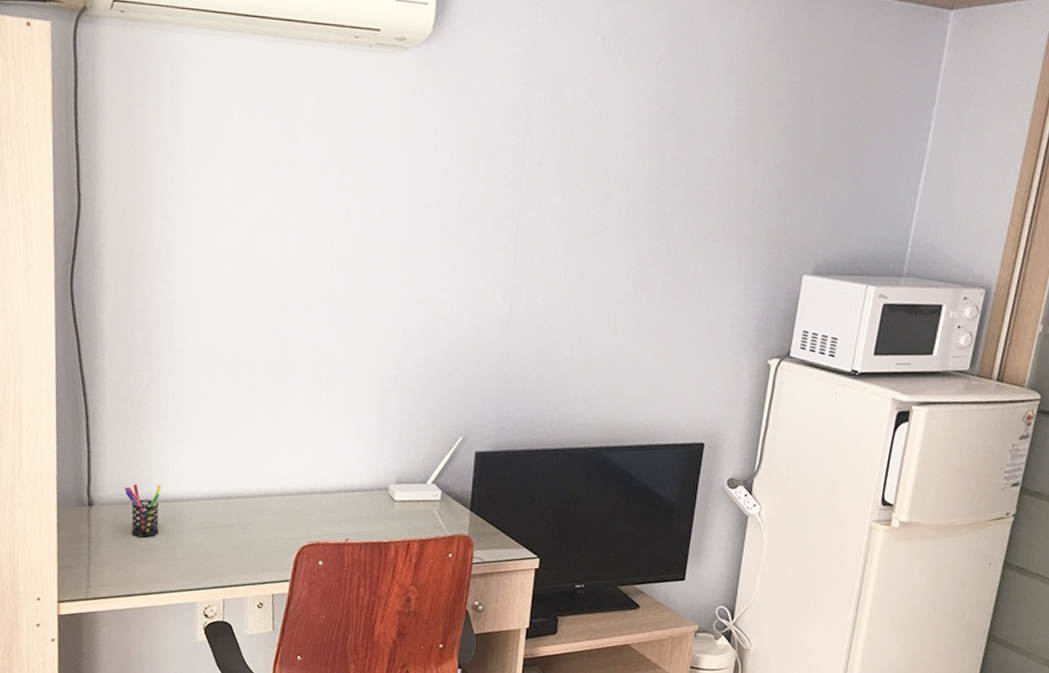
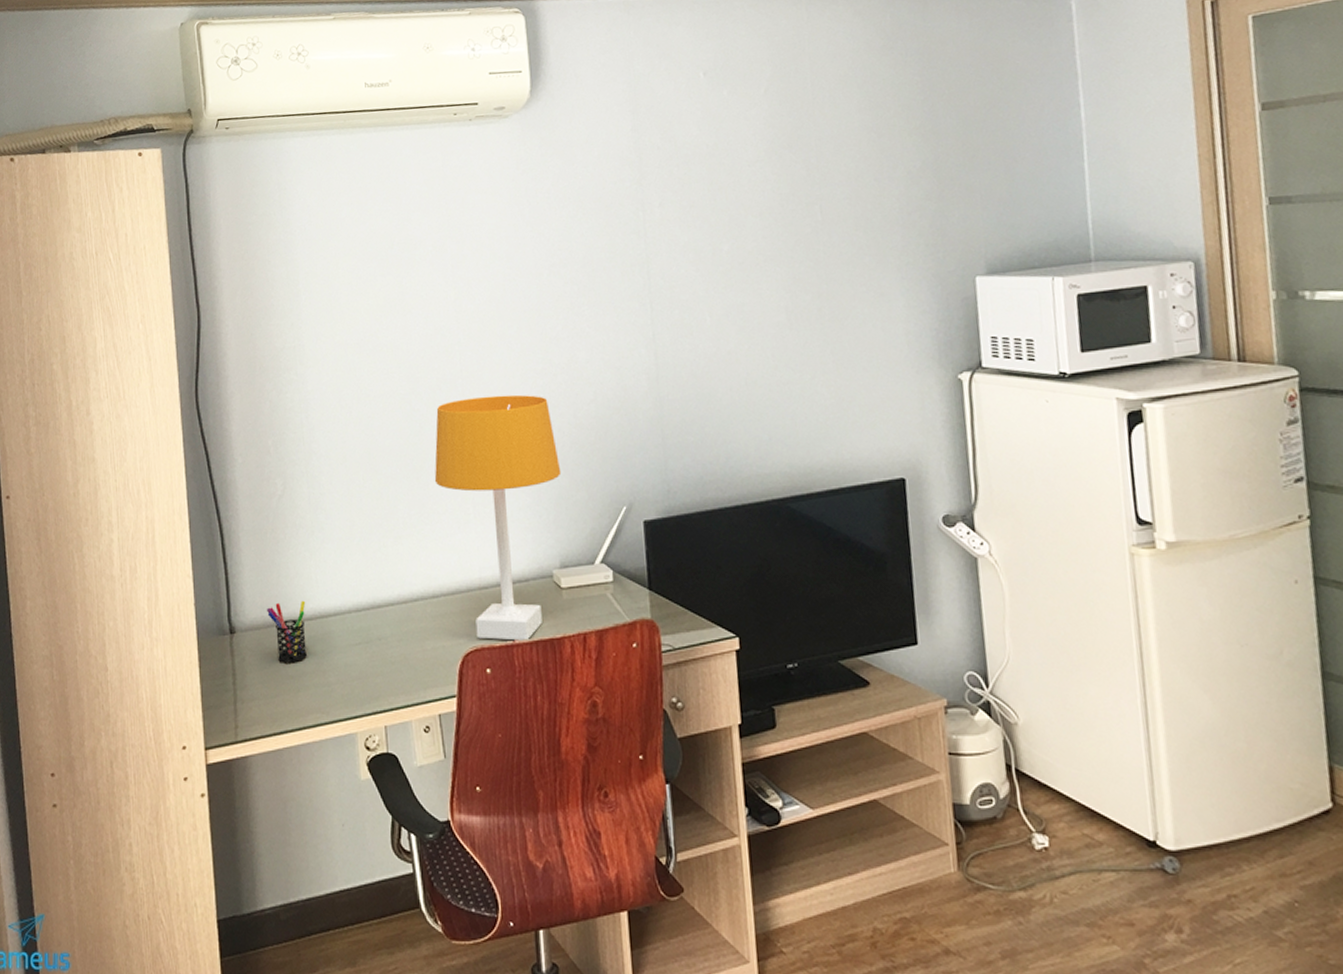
desk lamp: none [292,321,410,541] -> present [434,394,562,641]

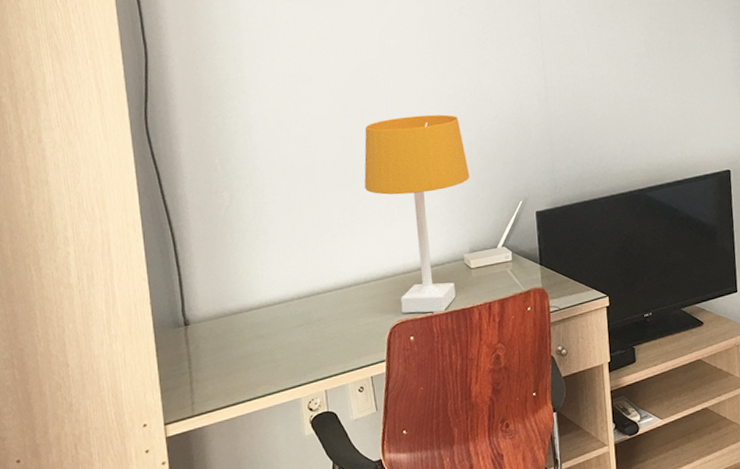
pen holder: present [266,600,307,663] -> none [217,293,255,347]

